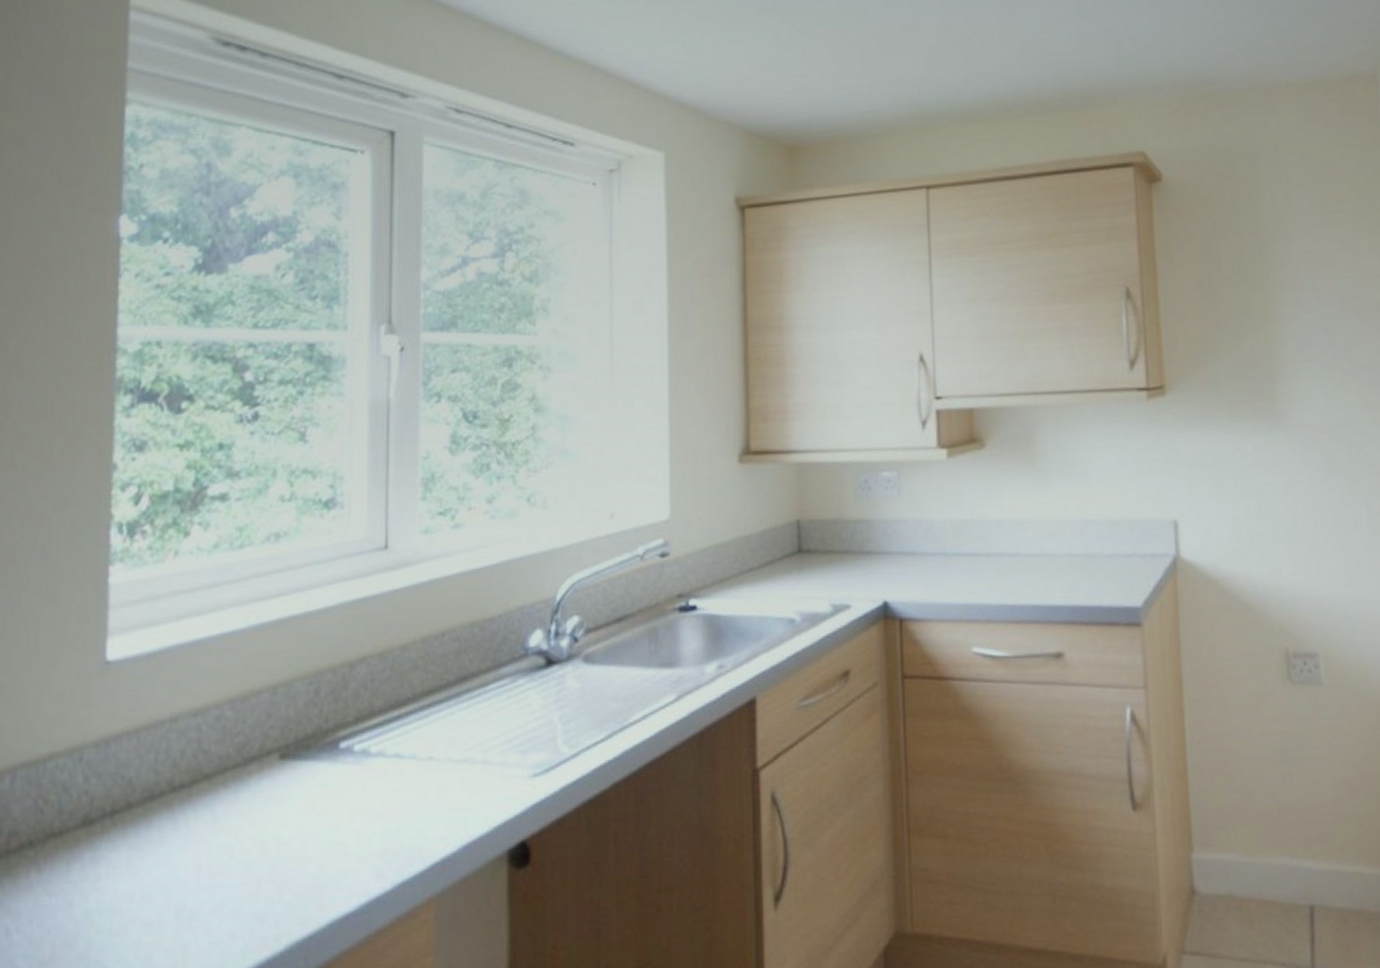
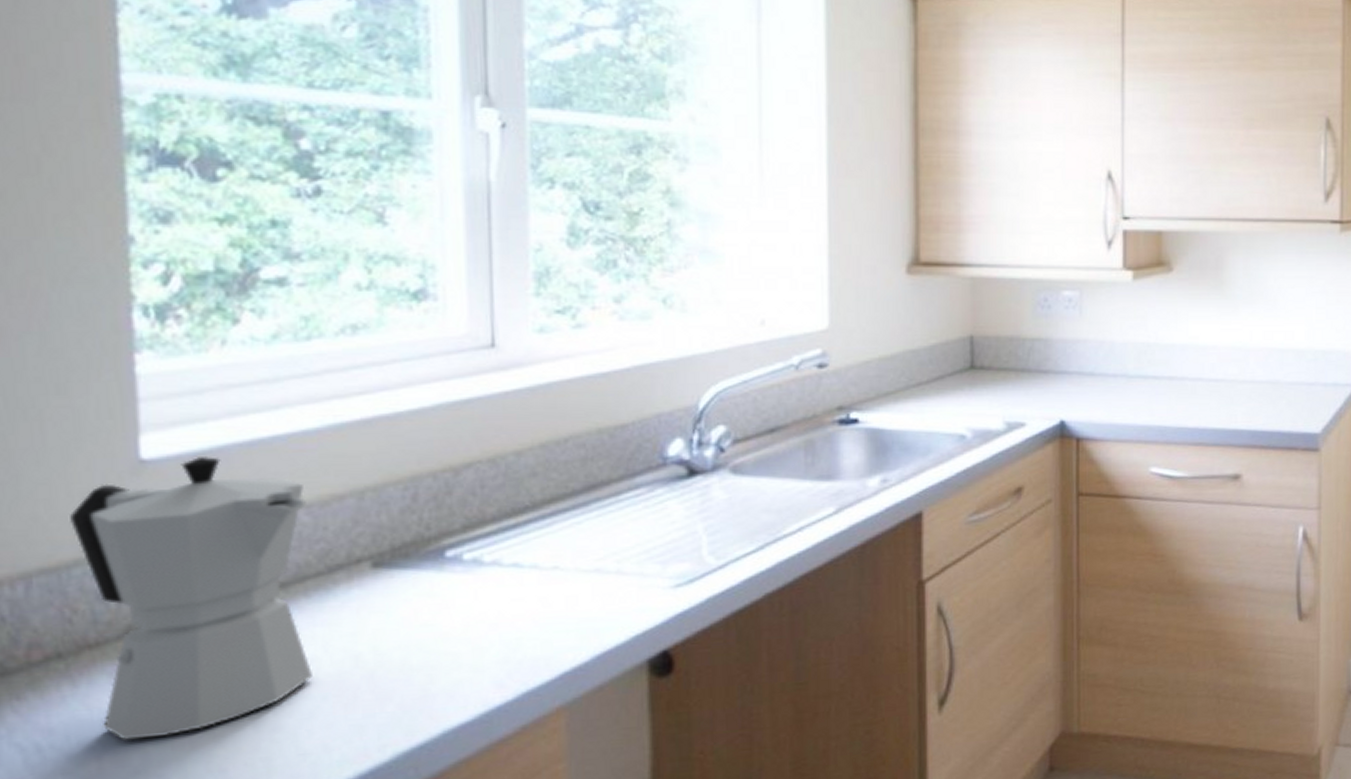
moka pot: none [50,657,230,926] -> present [70,457,313,741]

